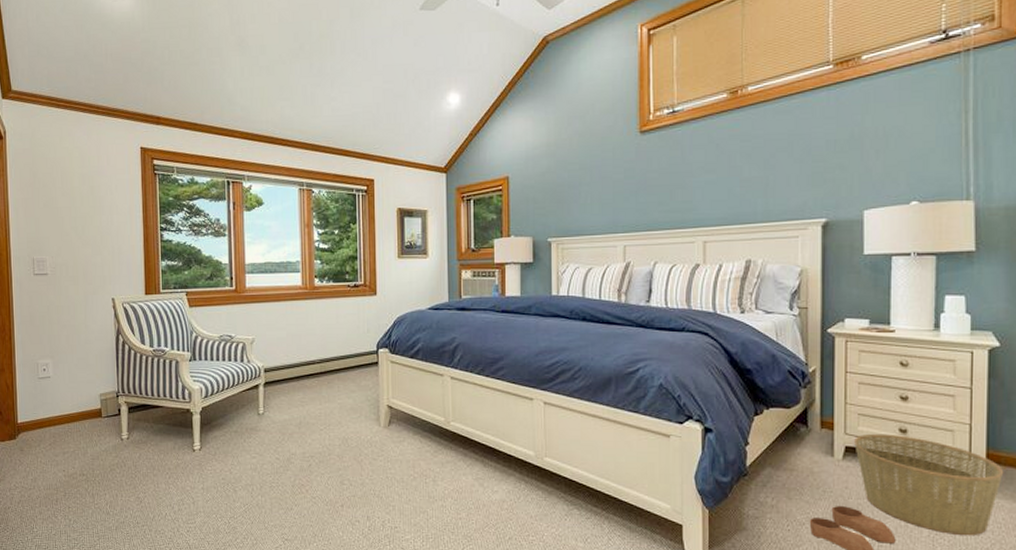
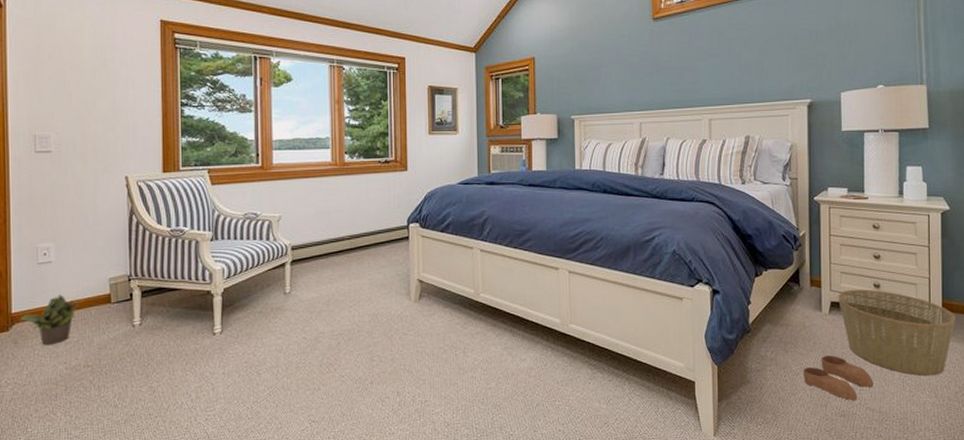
potted plant: none [24,407,76,454] -> present [19,294,81,346]

